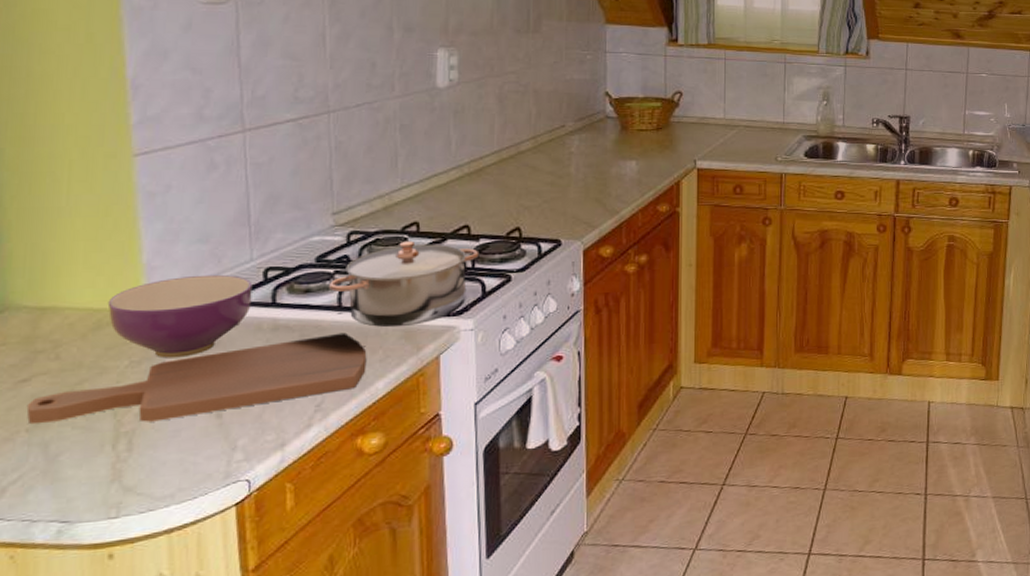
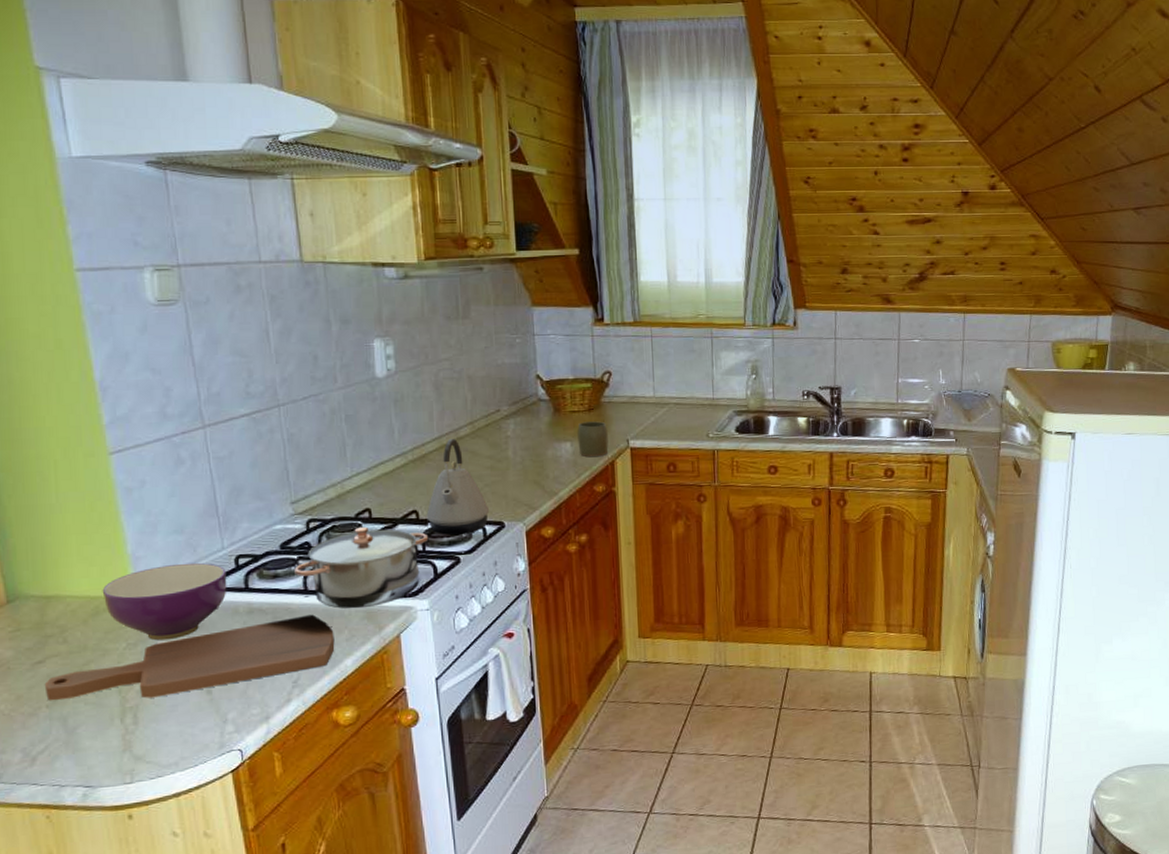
kettle: none [479,153,547,253] -> present [426,439,490,536]
mug: none [644,141,675,177] -> present [577,421,609,457]

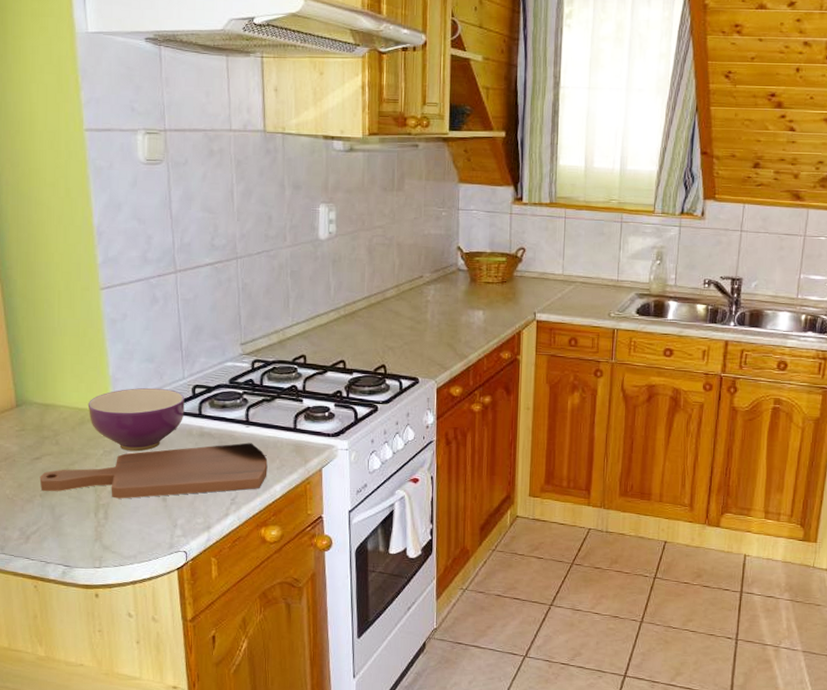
cooking pot: present [293,526,429,609] -> none [238,370,353,442]
kettle: present [426,439,490,536] -> none [352,299,407,387]
mug: present [577,421,609,457] -> none [490,293,517,326]

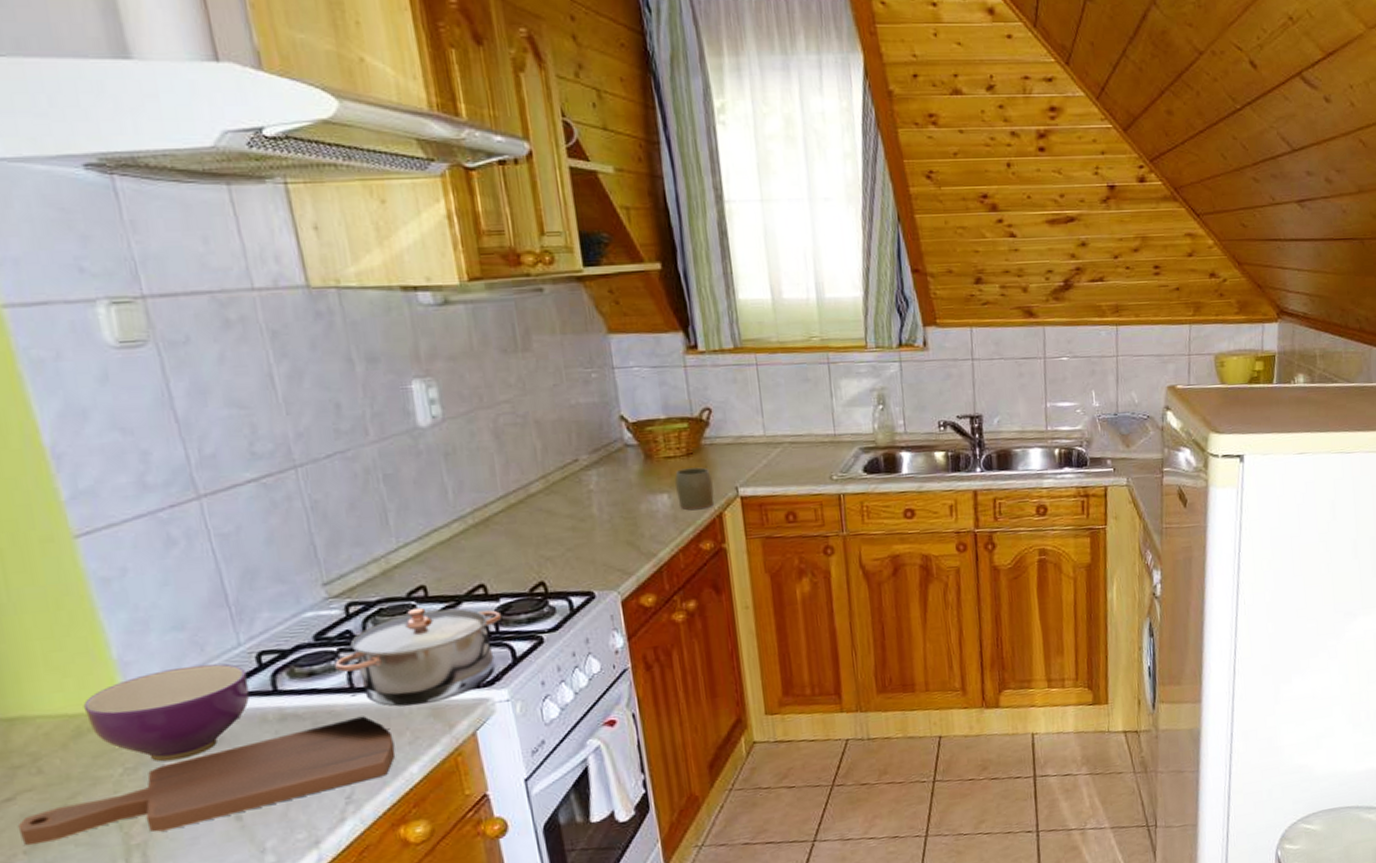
cooking pot: none [238,370,353,442] -> present [333,607,503,707]
mug: none [490,293,517,326] -> present [675,467,715,510]

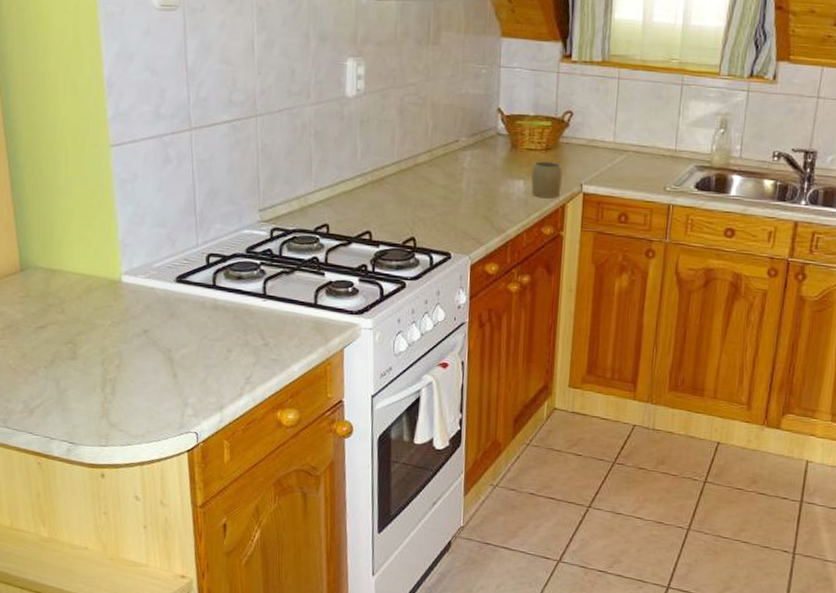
cutting board: present [17,716,395,846] -> none [44,318,286,374]
bowl: present [83,664,250,762] -> none [95,254,198,324]
cooking pot: present [333,607,503,707] -> none [255,240,379,319]

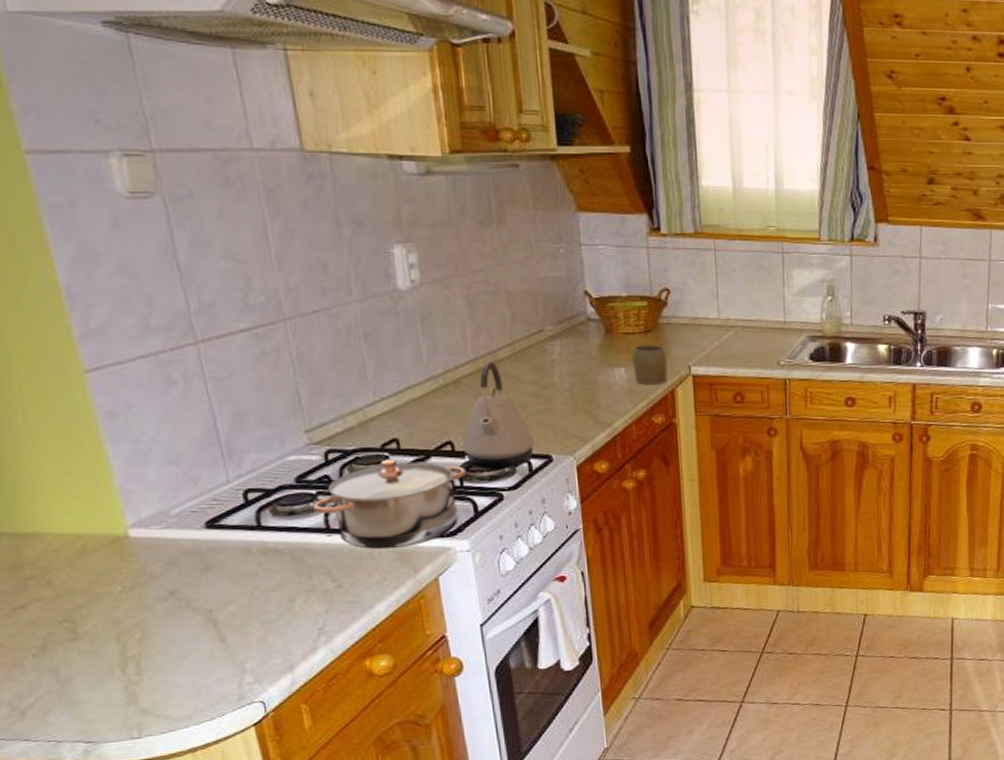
cooking pot: none [255,240,379,319] -> present [312,458,467,550]
kettle: none [379,165,439,261] -> present [463,362,535,470]

